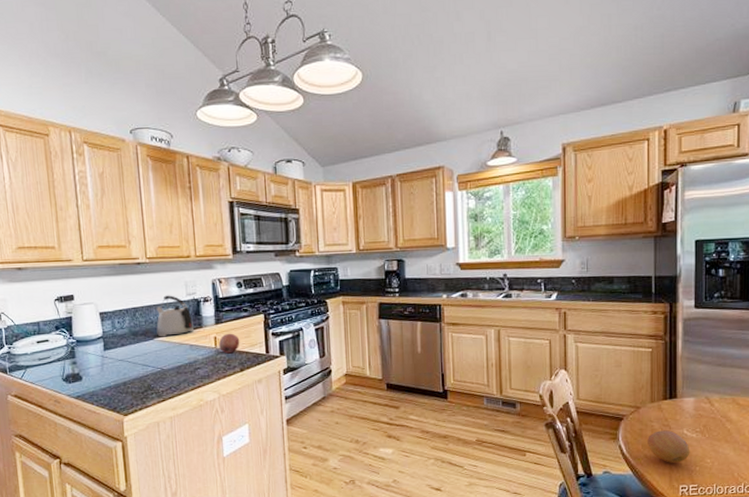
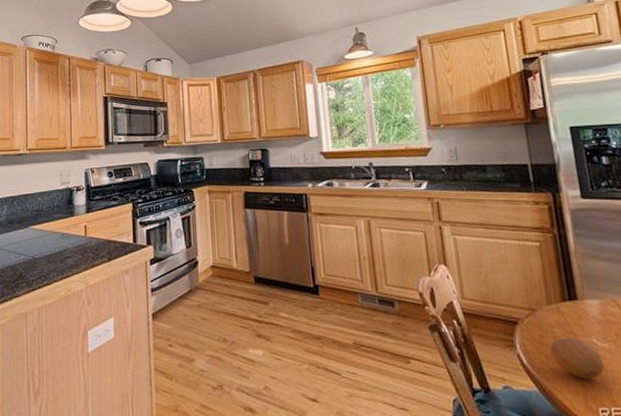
kettle: present [156,295,195,337] -> none [31,184,67,226]
fruit: present [218,333,240,354] -> none [88,222,109,243]

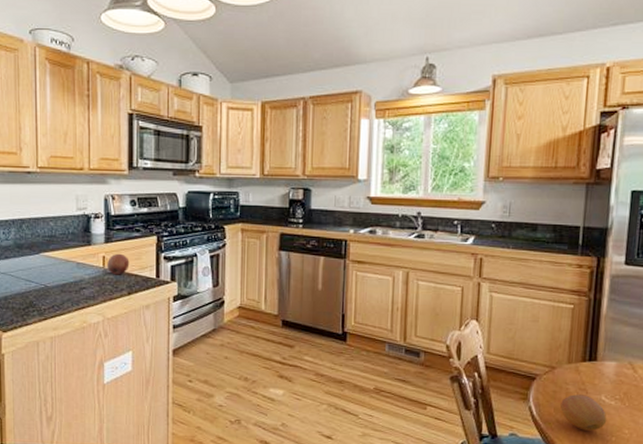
fruit: none [88,222,109,243] -> present [106,253,130,275]

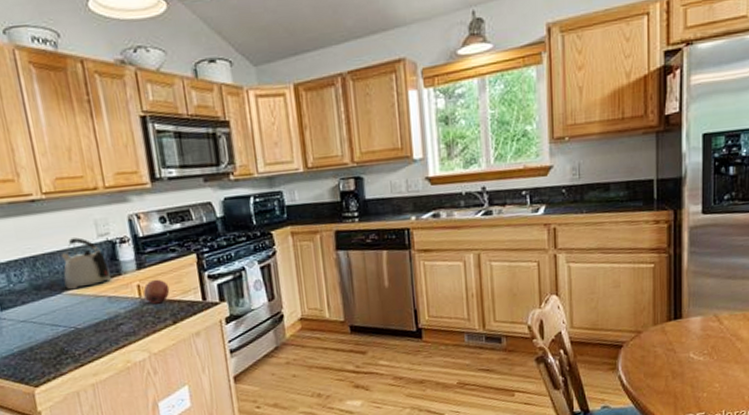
kettle: none [43,208,83,252] -> present [61,237,112,290]
fruit: present [559,394,607,431] -> none [649,355,697,391]

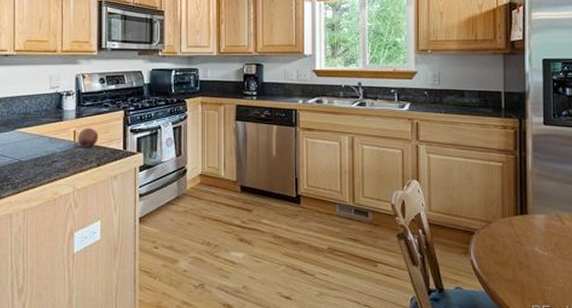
kettle: present [61,237,112,290] -> none [18,87,55,129]

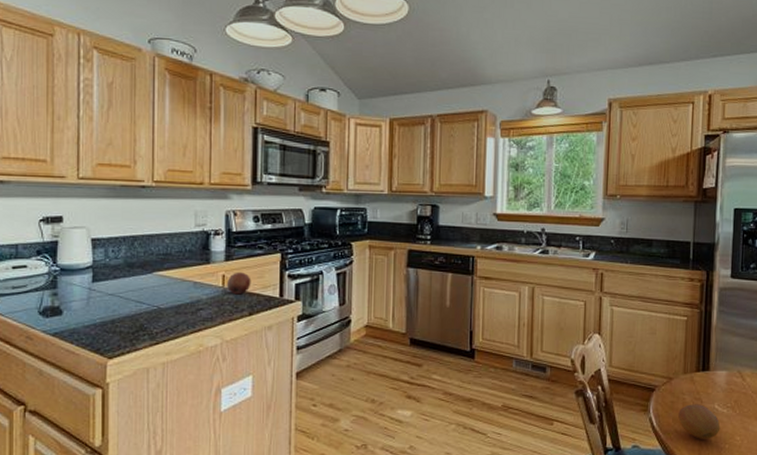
fruit: none [498,247,542,281] -> present [677,404,721,439]

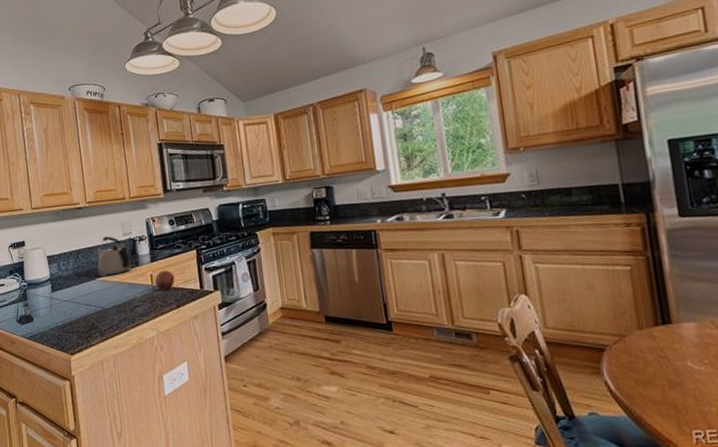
kettle: none [156,224,201,271] -> present [96,236,132,277]
fruit: present [677,404,721,439] -> none [639,362,701,403]

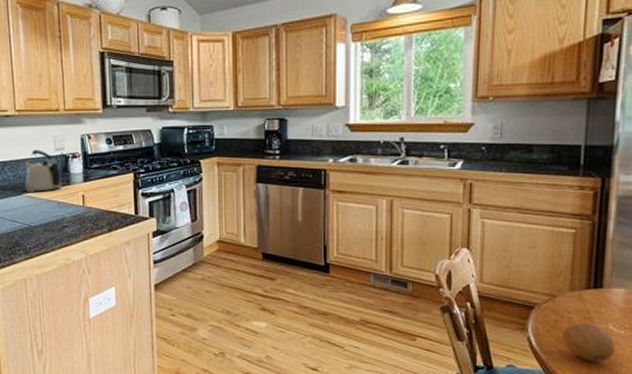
fruit: present [154,270,175,291] -> none [86,191,109,213]
fruit: none [639,362,701,403] -> present [561,324,616,362]

